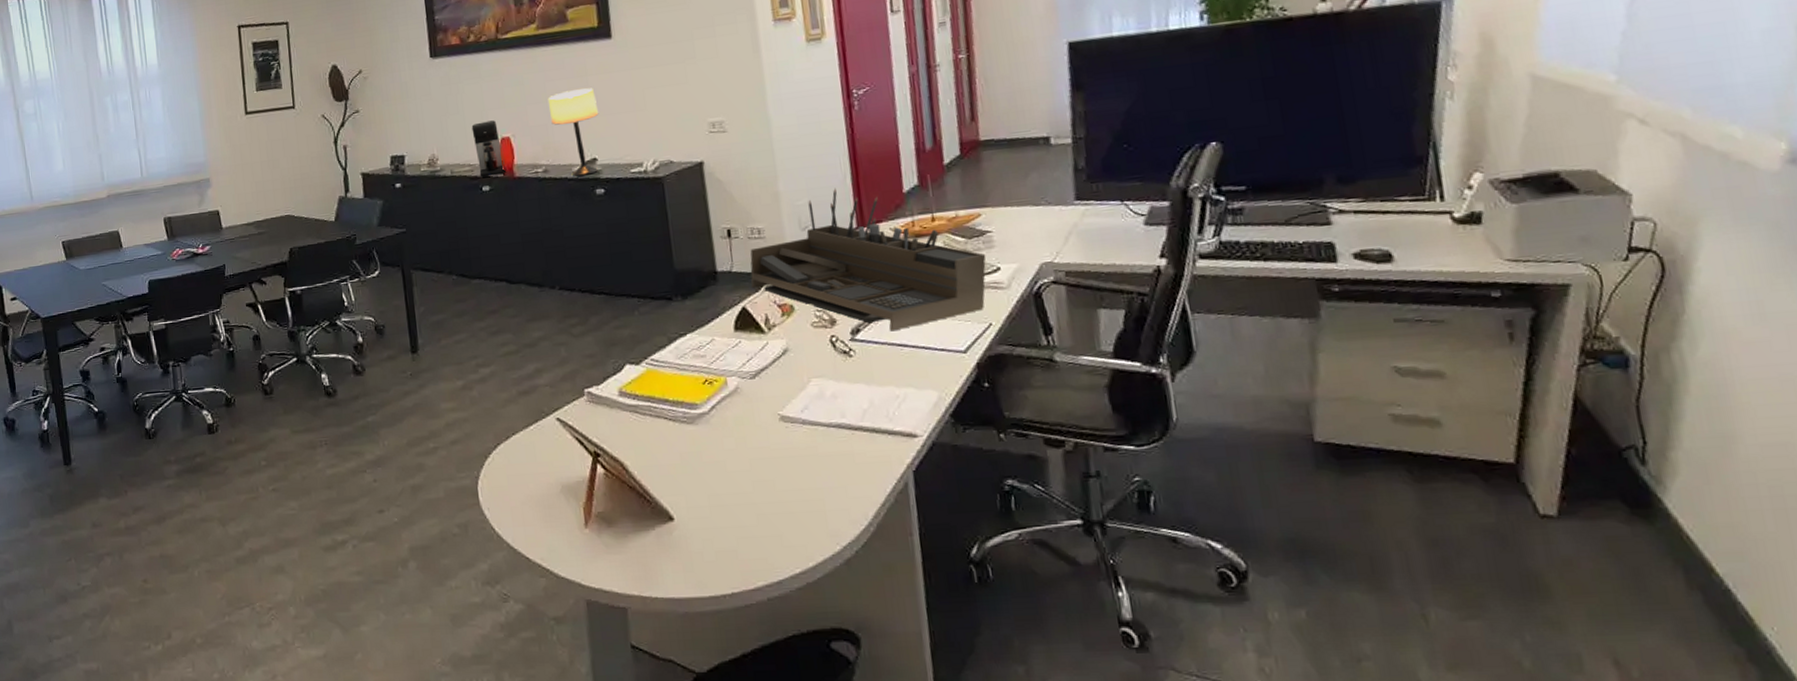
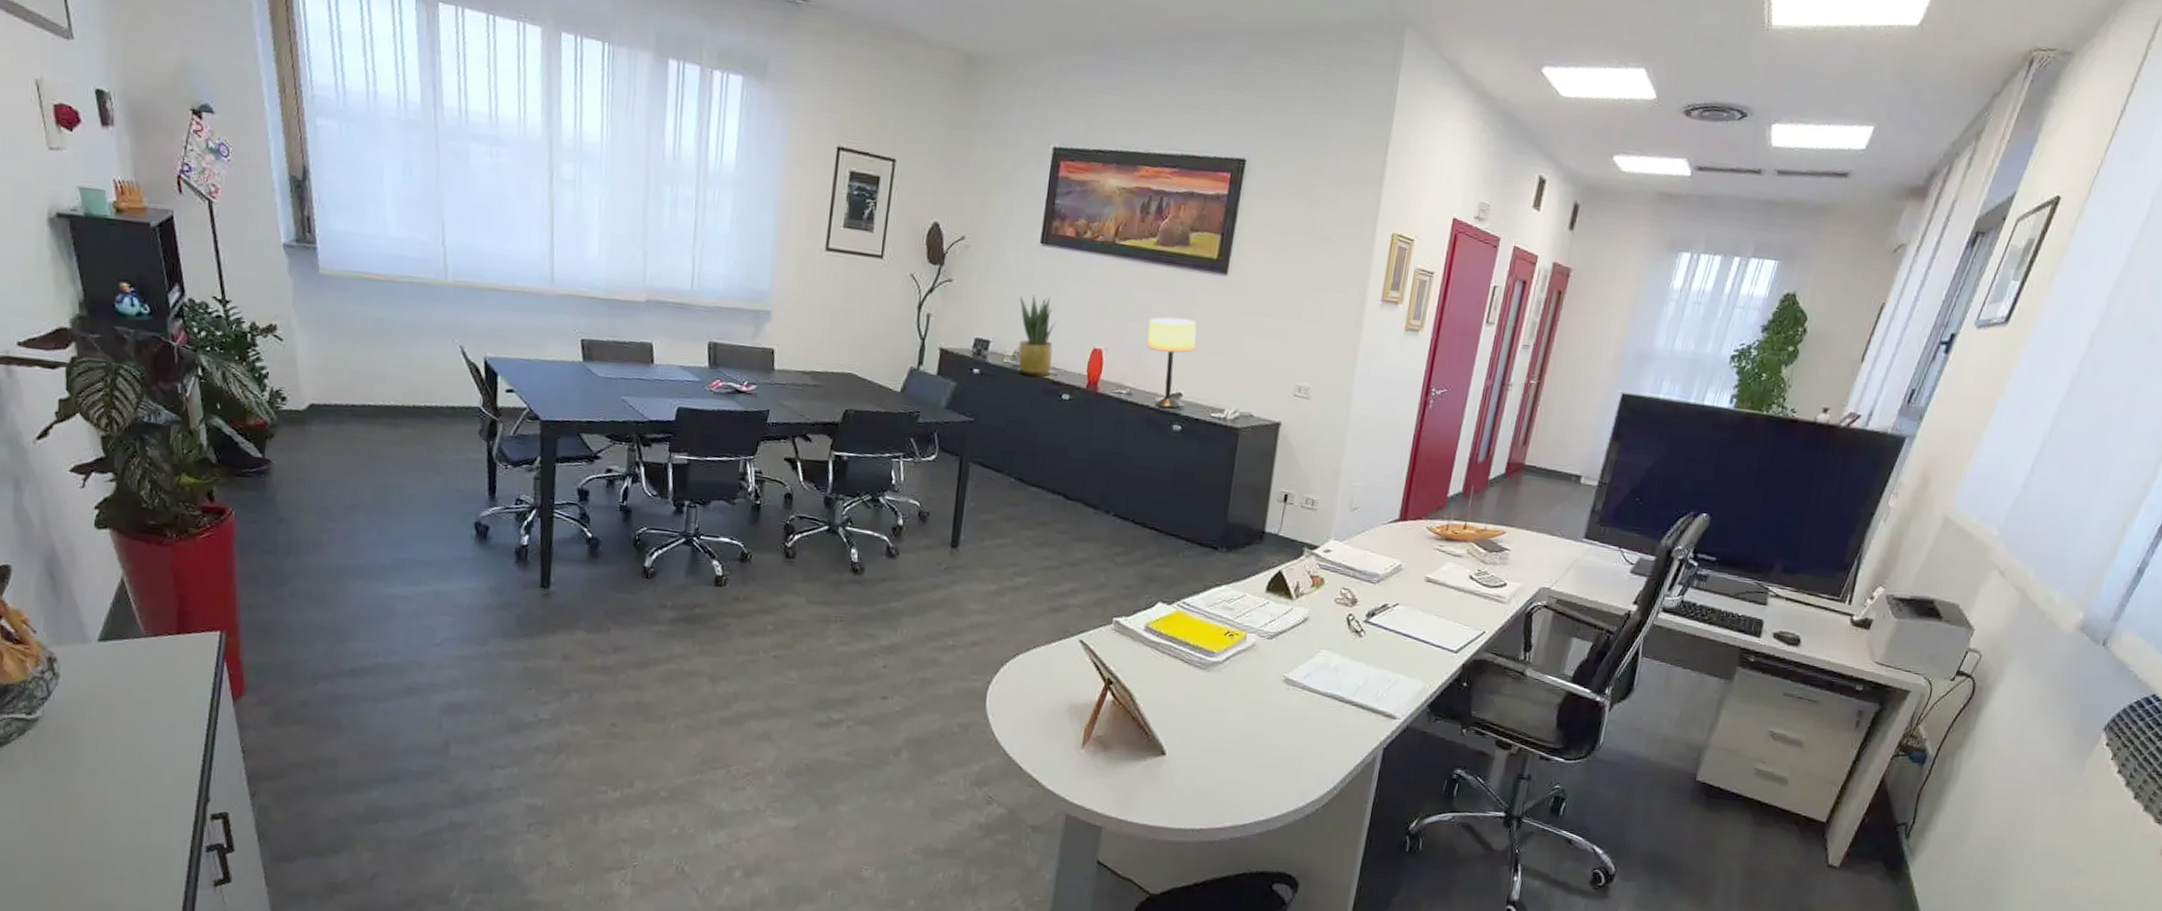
planter: none [423,102,467,179] -> present [1018,294,1056,377]
coffee maker: present [471,120,507,177] -> none [1062,326,1093,387]
desk organizer: present [750,188,986,332] -> none [1291,478,1499,622]

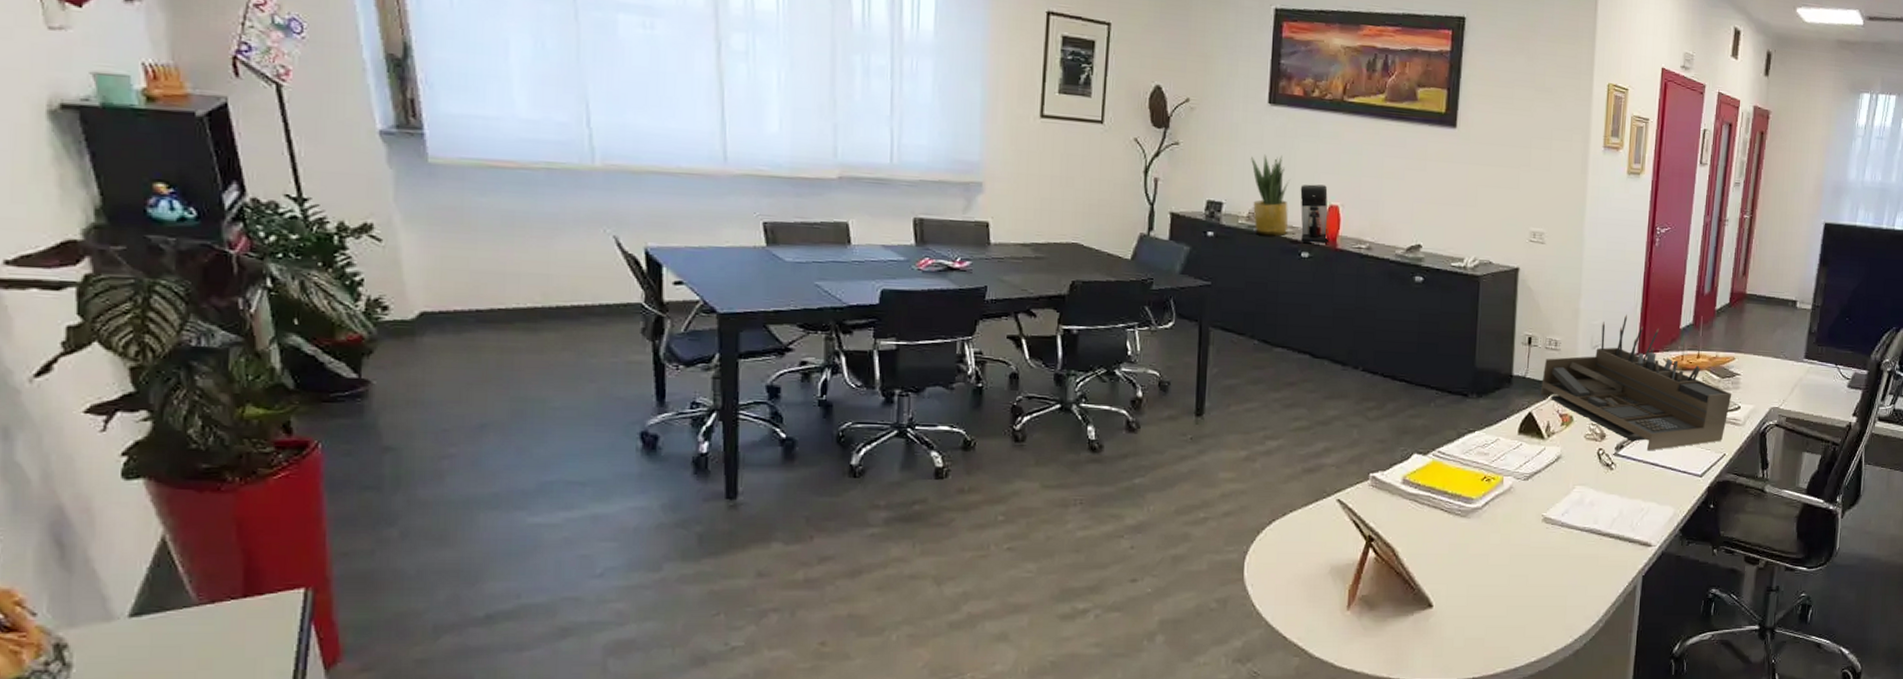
coffee maker: none [1062,326,1093,387] -> present [1300,184,1330,244]
table lamp: present [1147,317,1197,409] -> none [1383,171,1431,261]
desk organizer: none [1291,478,1499,622] -> present [1540,314,1732,451]

